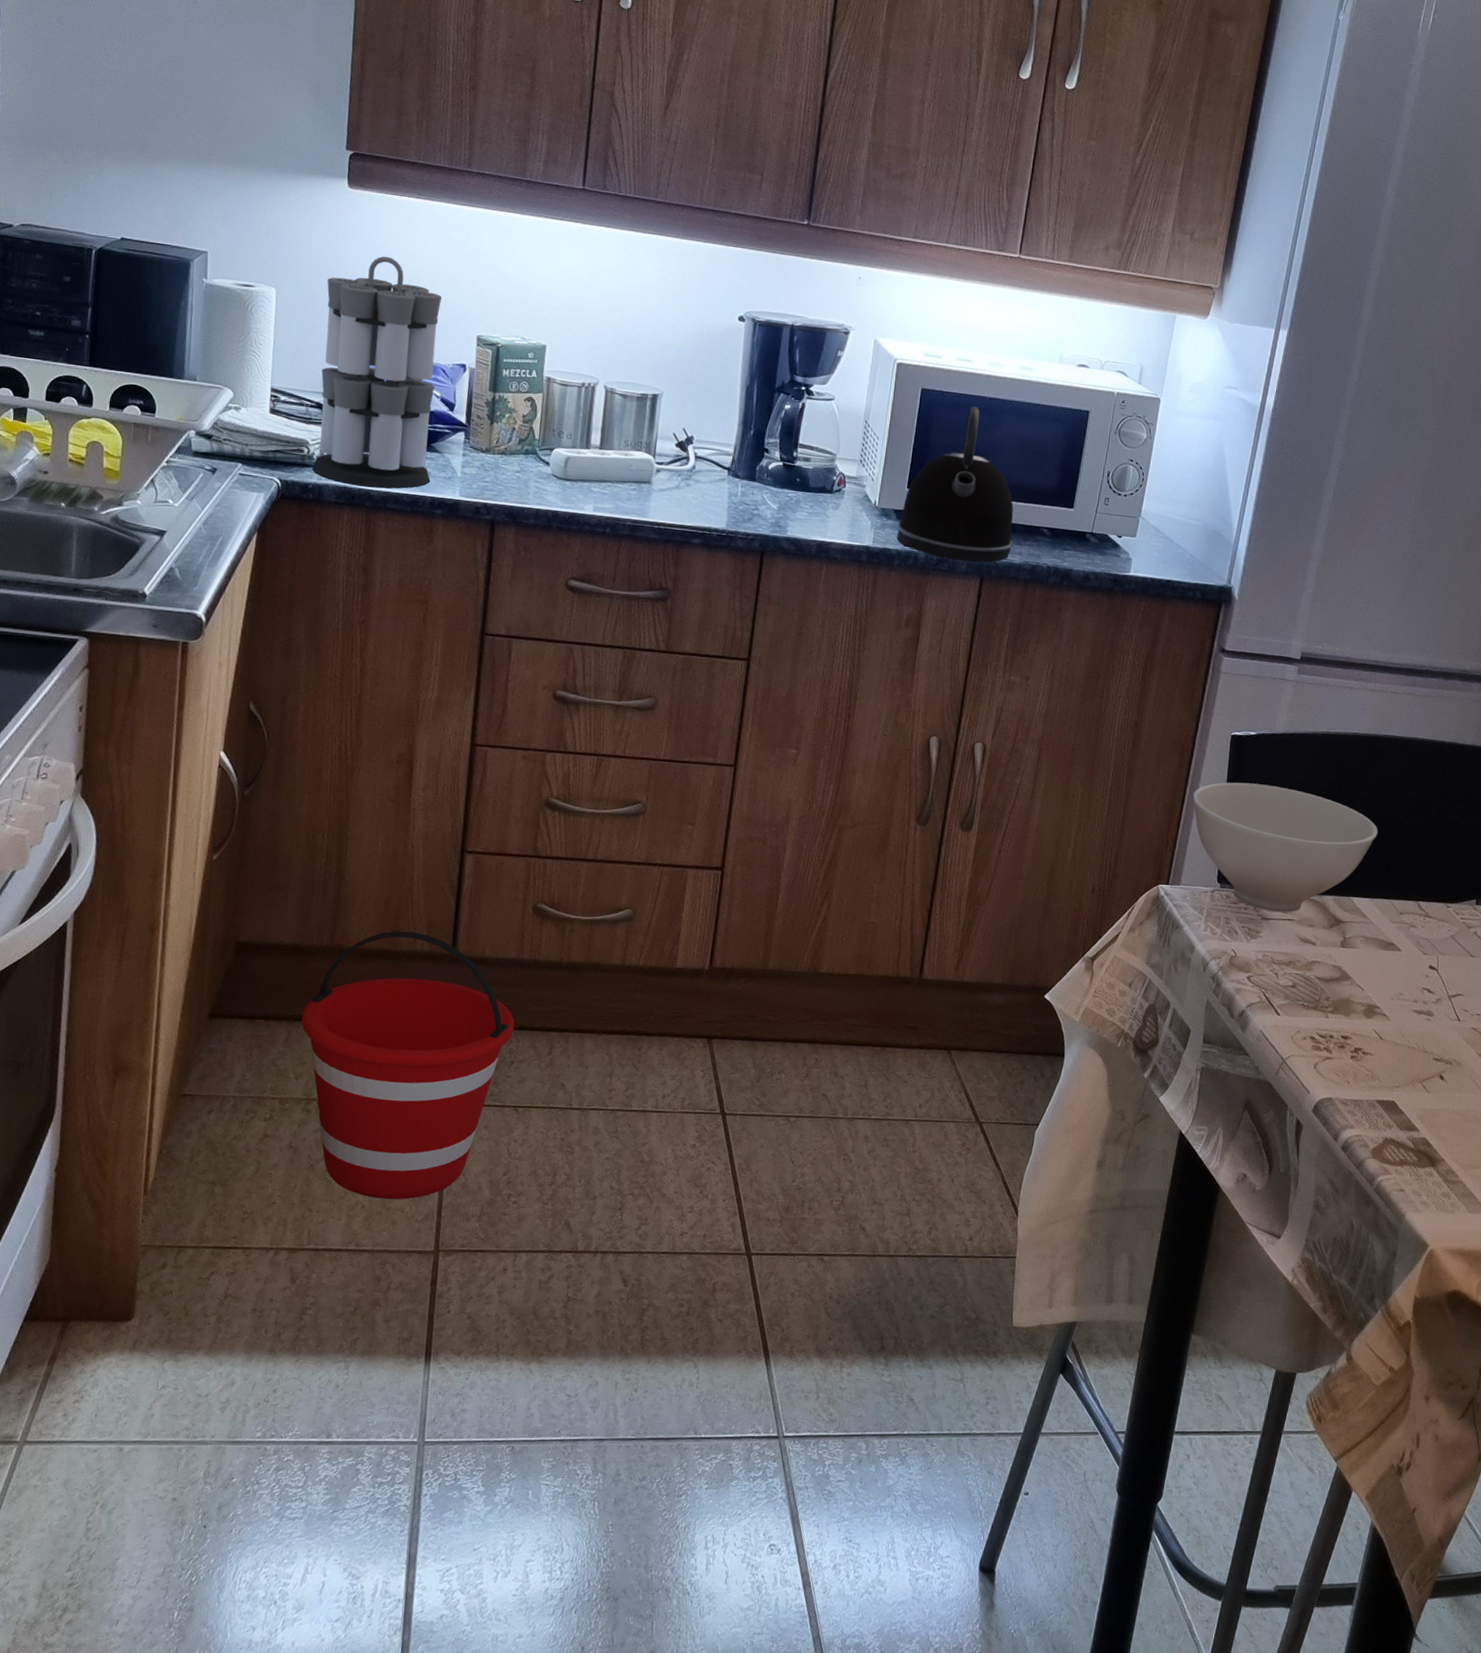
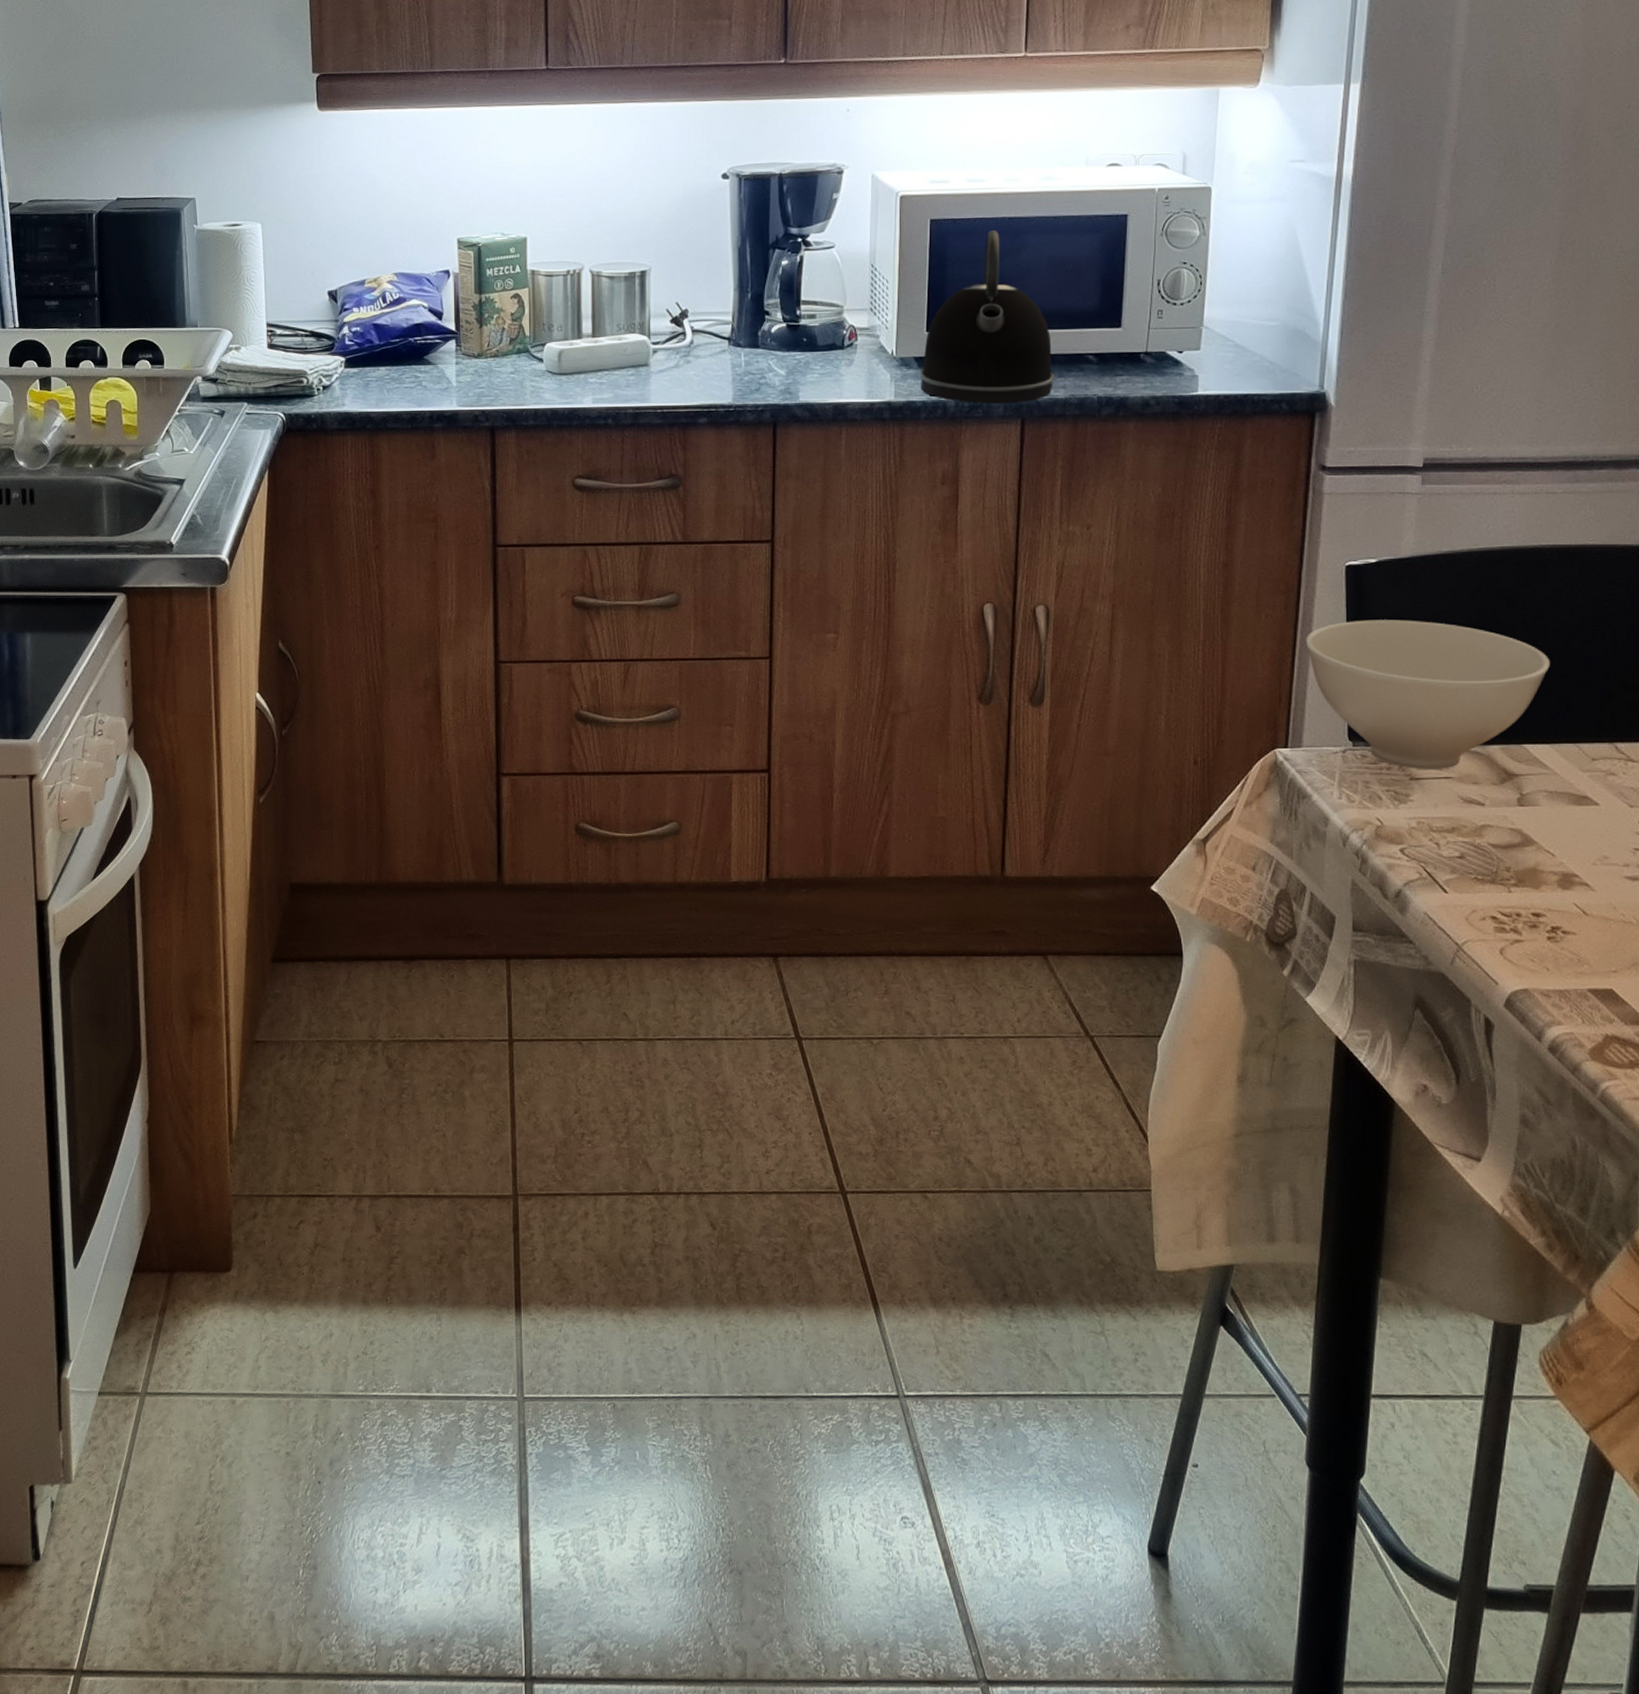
bucket: present [301,931,515,1200] -> none [359,862,569,1142]
spice rack: present [312,256,443,489] -> none [308,172,427,410]

